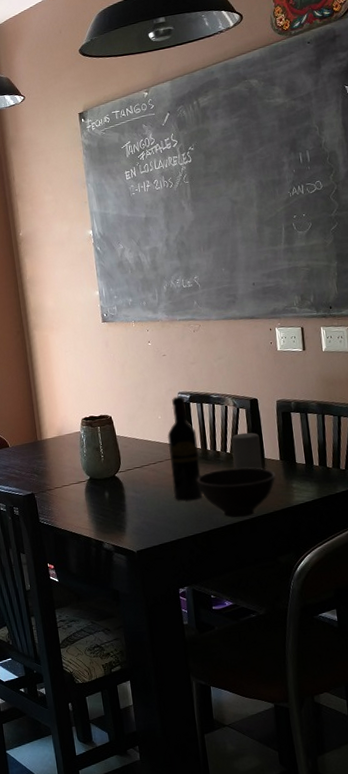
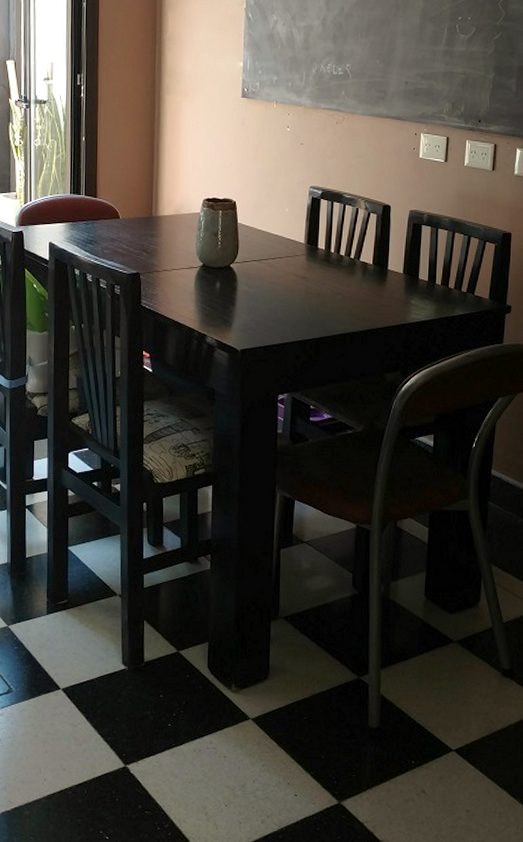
wine bottle: present [167,396,203,501] -> none [288,190,323,304]
bowl: present [196,467,276,518] -> none [314,274,396,328]
candle: present [231,432,263,470] -> none [355,239,387,281]

